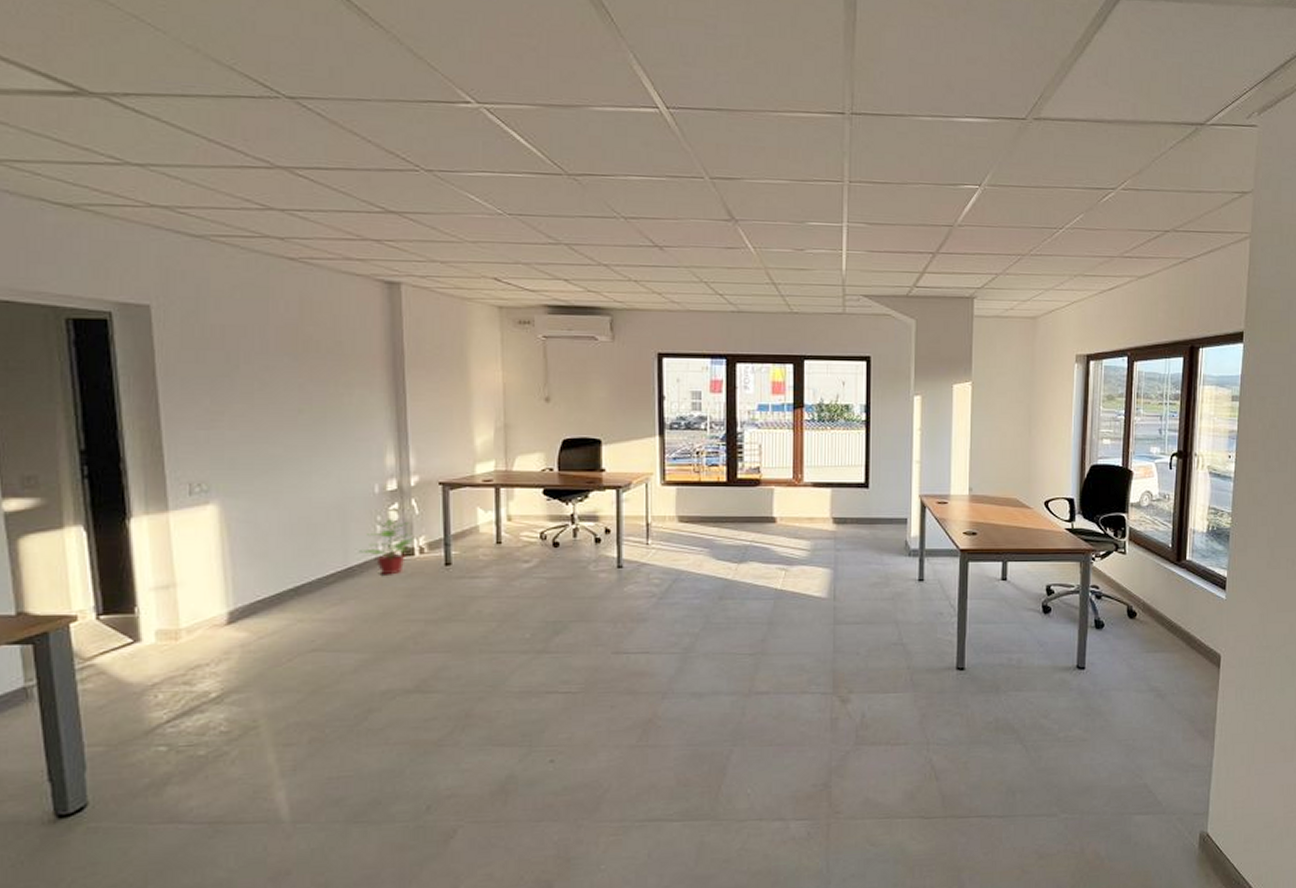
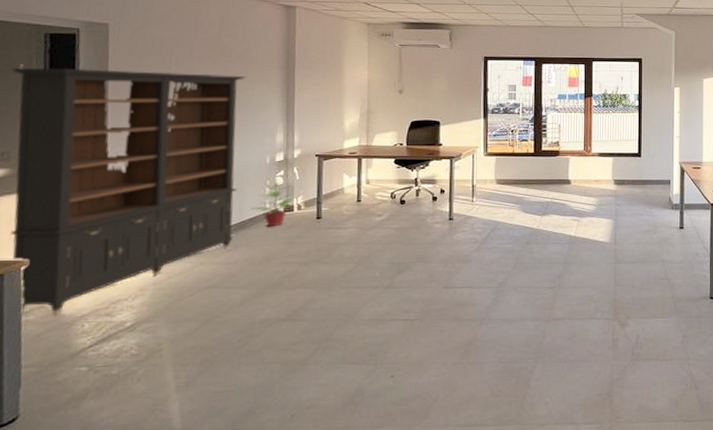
bookcase: none [25,359,341,683] -> present [10,63,247,315]

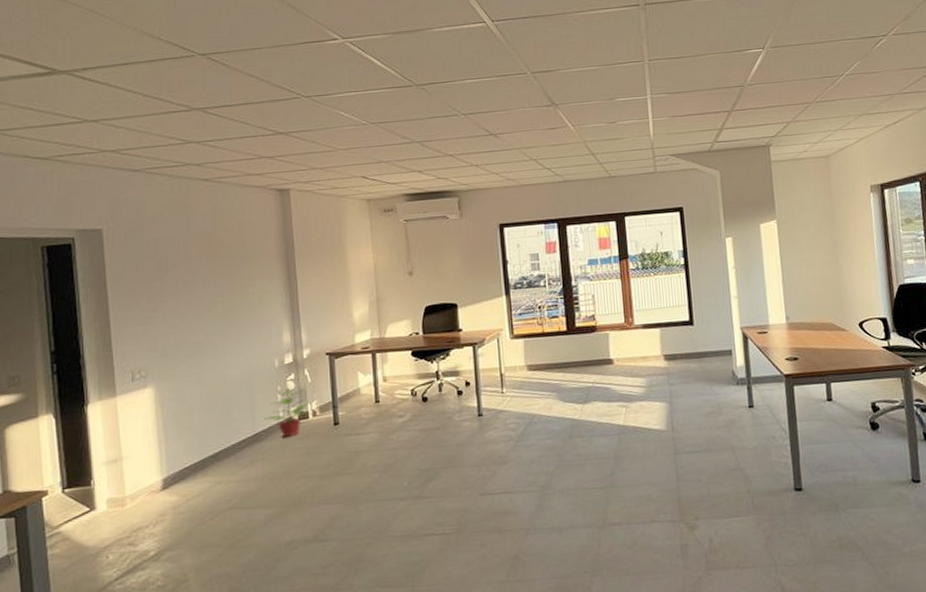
bookcase: present [10,63,247,315] -> none [12,272,249,547]

